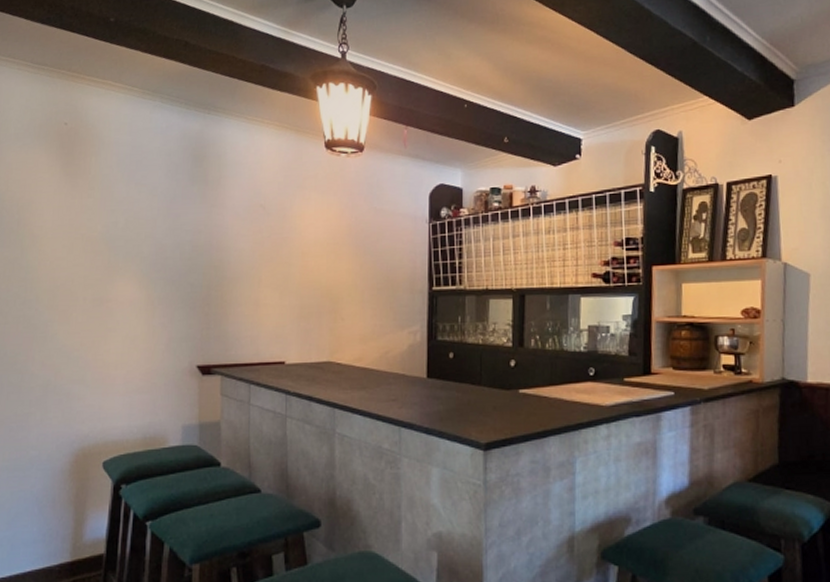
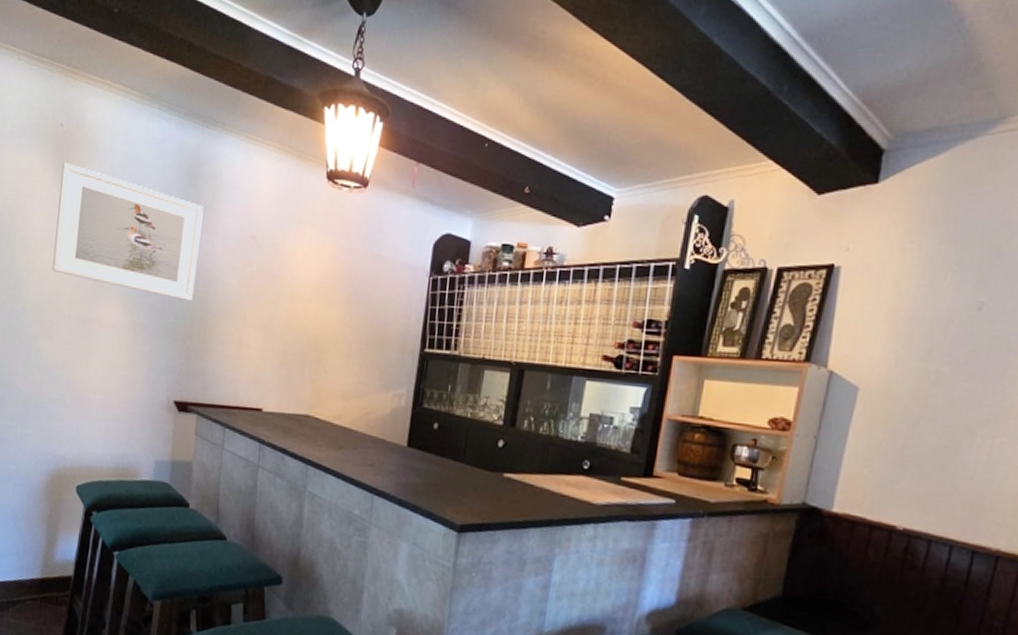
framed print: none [64,156,211,271] -> present [52,161,204,302]

